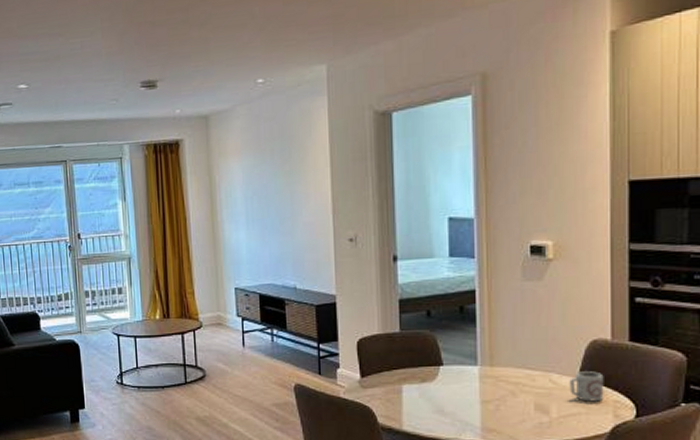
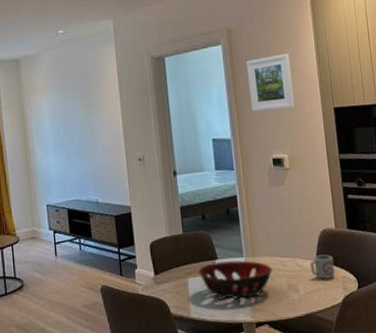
decorative bowl: none [417,369,515,415] -> present [198,260,272,299]
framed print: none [506,105,571,184] -> present [247,53,295,112]

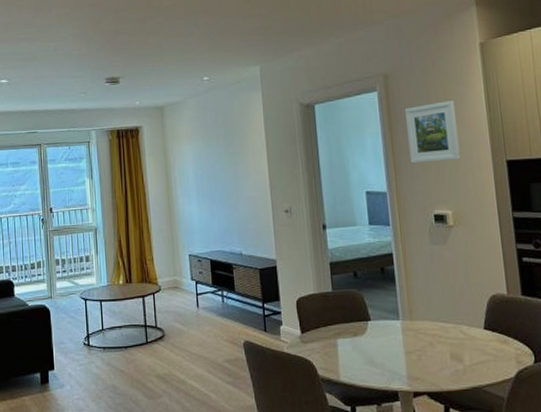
decorative bowl: present [198,260,272,299] -> none [349,323,433,365]
cup: present [310,254,335,279] -> none [477,323,507,350]

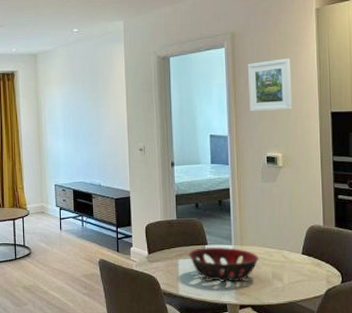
decorative bowl: none [349,323,433,365] -> present [189,247,259,282]

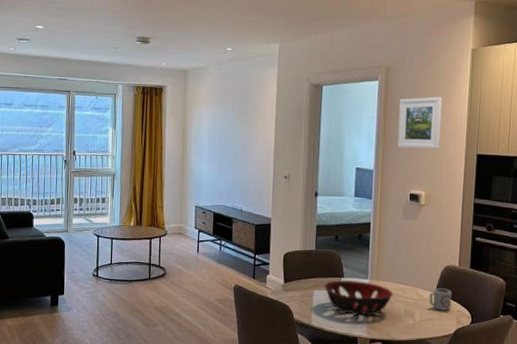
cup: none [296,249,320,272] -> present [429,288,452,311]

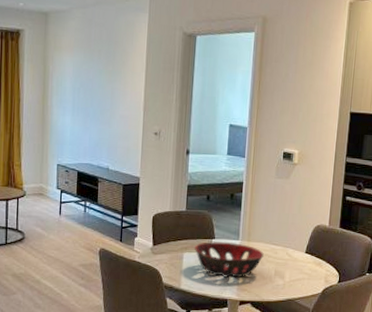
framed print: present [397,96,443,150] -> none [272,51,319,107]
cup: present [429,288,452,311] -> none [299,248,322,271]

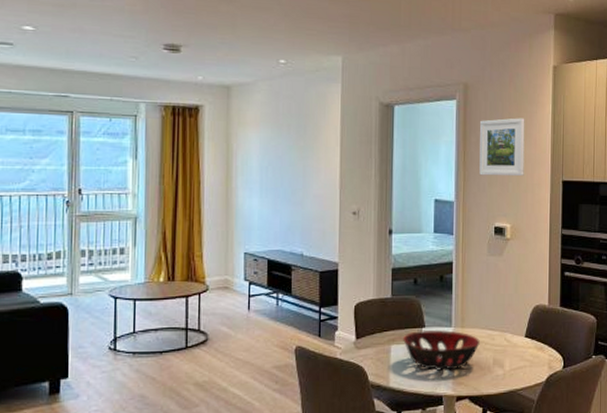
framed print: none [272,51,319,107] -> present [479,118,525,177]

